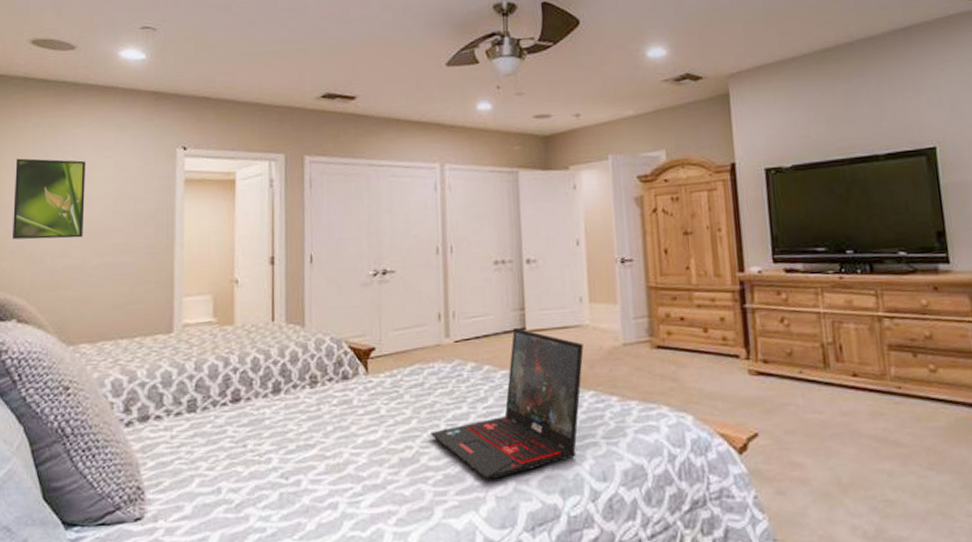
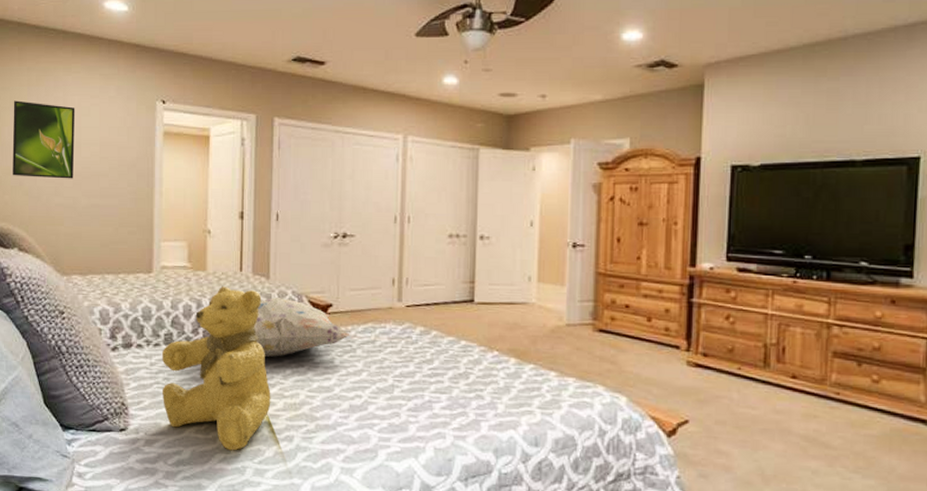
teddy bear: none [184,340,311,529] -> present [161,287,271,451]
decorative pillow: none [289,346,396,414] -> present [254,297,350,357]
laptop: present [430,327,584,481] -> none [378,298,528,434]

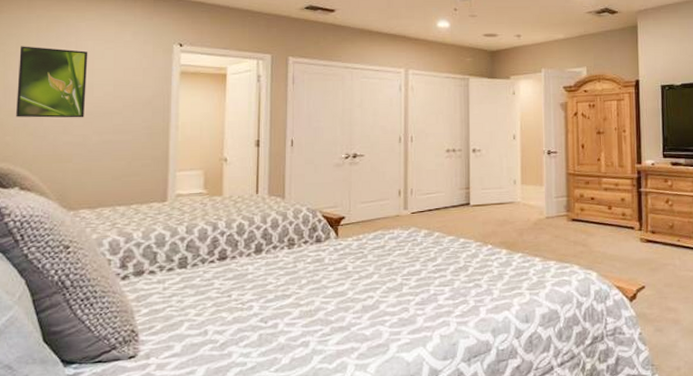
teddy bear: present [161,287,271,451] -> none [175,209,287,363]
decorative pillow: present [254,297,350,357] -> none [270,215,362,270]

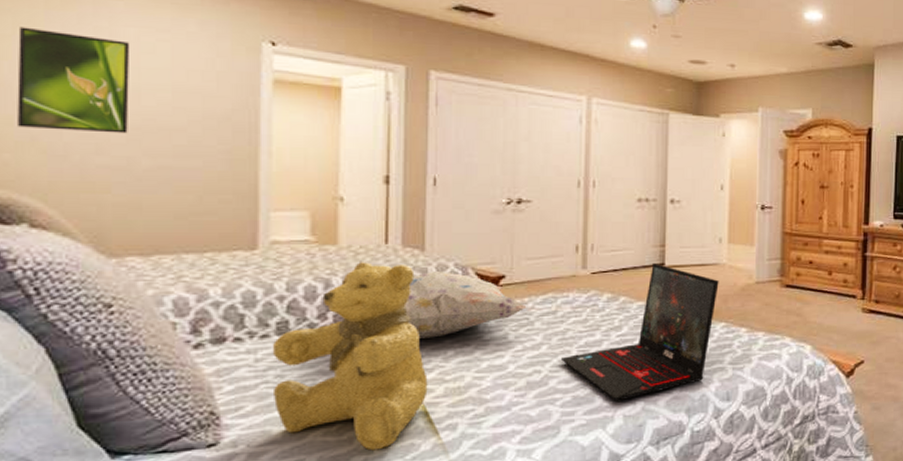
teddy bear: none [175,209,287,363] -> present [272,262,428,451]
decorative pillow: none [270,215,362,270] -> present [405,272,527,338]
laptop: none [388,203,515,323] -> present [560,262,719,401]

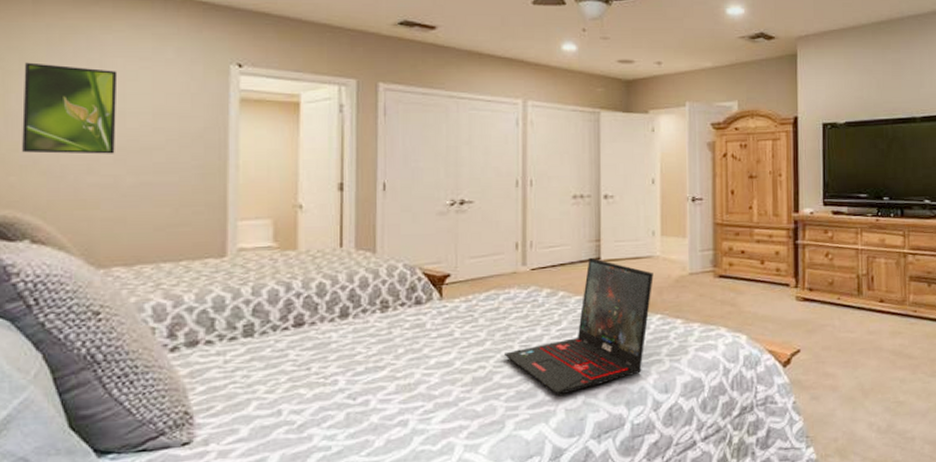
teddy bear: present [272,262,428,451] -> none [239,265,381,447]
decorative pillow: present [405,272,527,338] -> none [358,272,471,337]

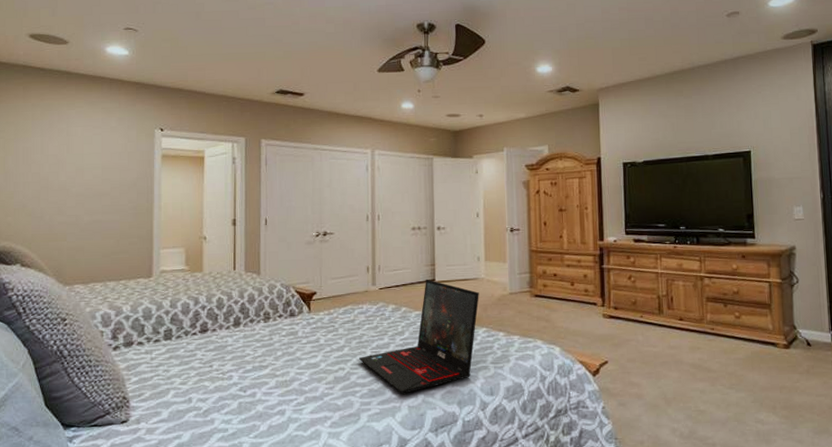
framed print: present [22,62,118,154] -> none [16,133,78,200]

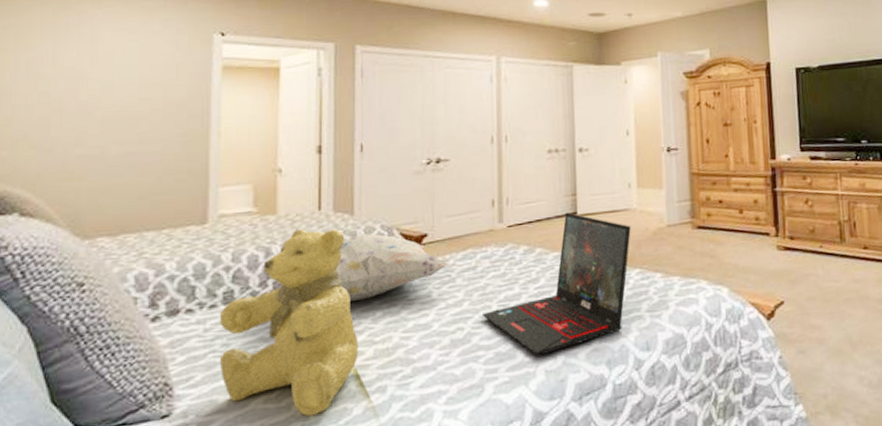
teddy bear: none [161,284,264,429] -> present [219,229,359,417]
decorative pillow: none [247,290,333,342] -> present [337,234,449,301]

